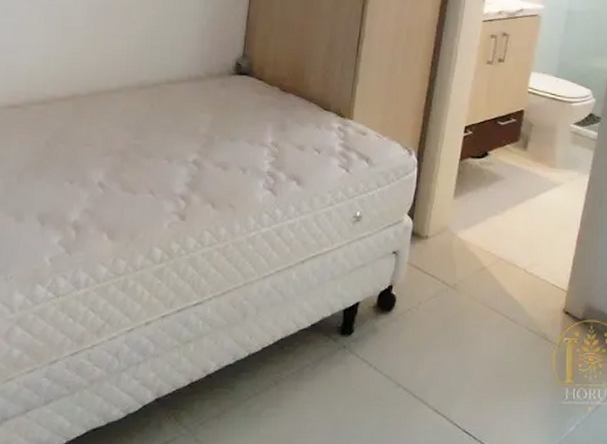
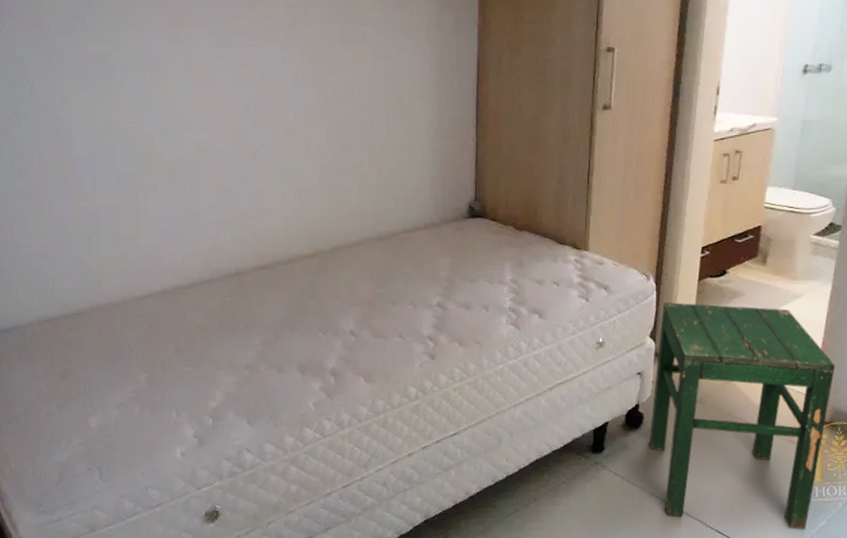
stool: none [400,180,591,435] -> present [649,302,836,530]

